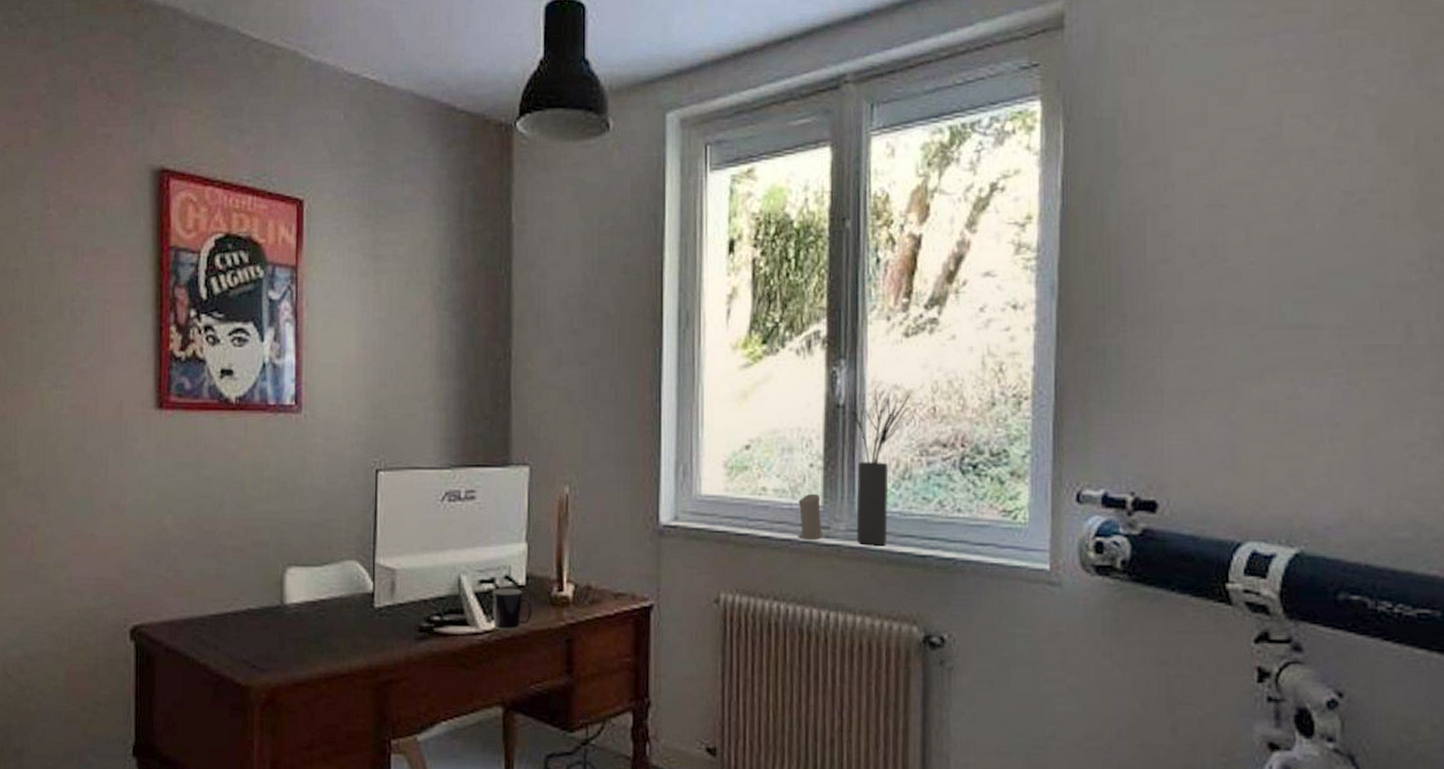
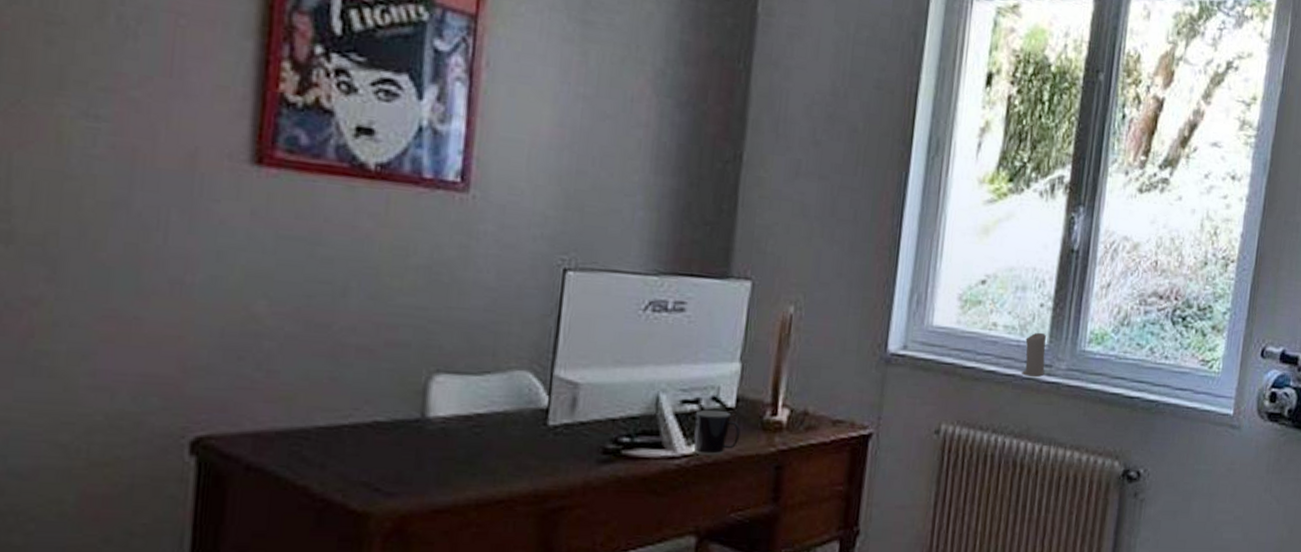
vase: present [852,389,910,547] -> none [1075,238,1137,387]

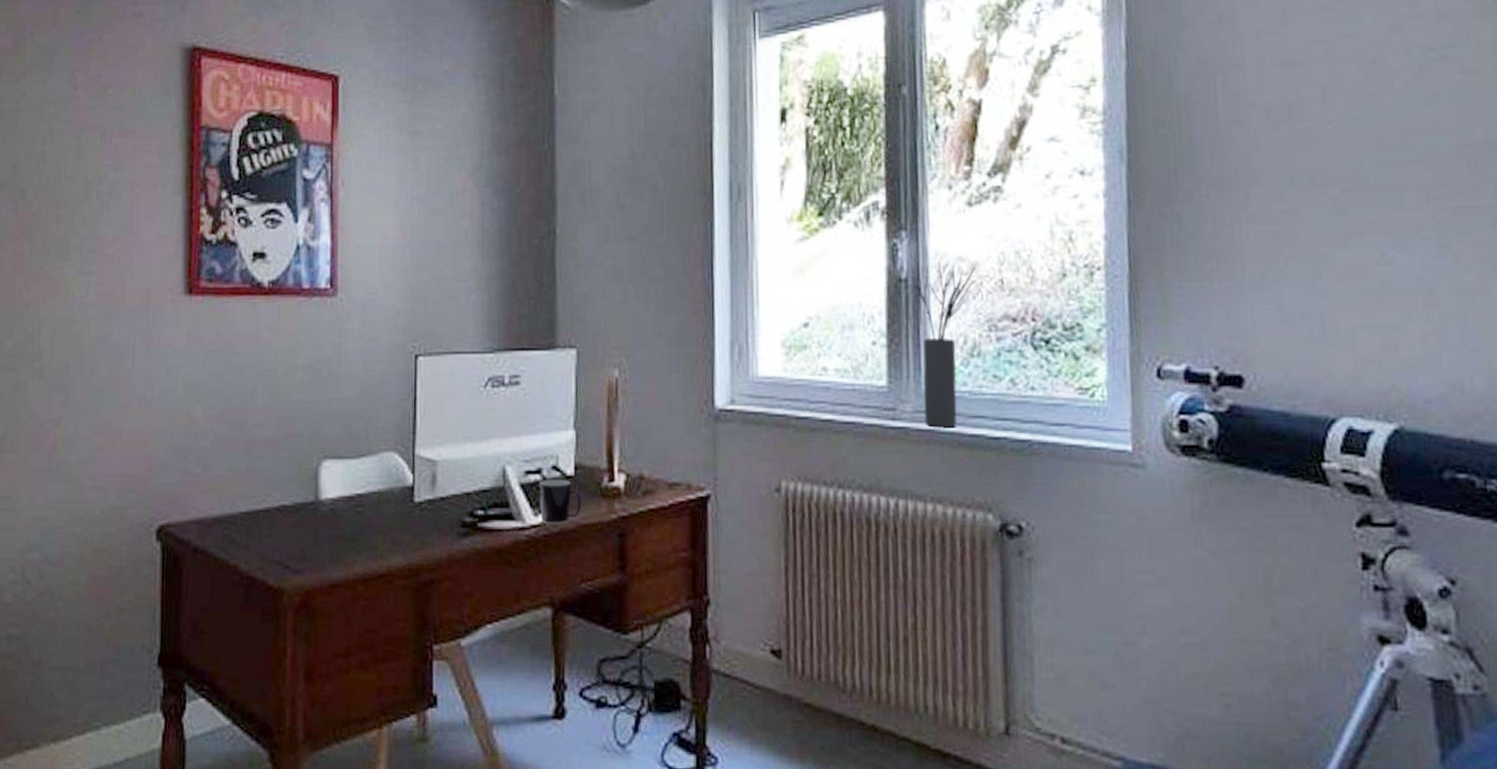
candle: present [1021,332,1046,378] -> none [861,373,888,424]
vase: none [1075,238,1137,387] -> present [915,262,976,429]

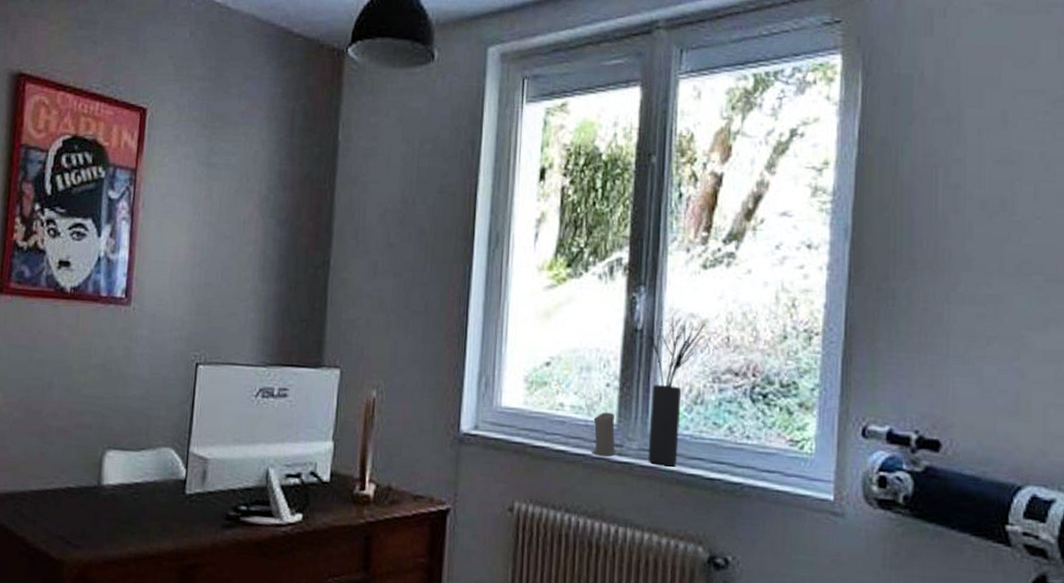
mug: present [538,479,582,526] -> none [296,483,335,526]
candle: none [861,373,888,424] -> present [591,412,616,458]

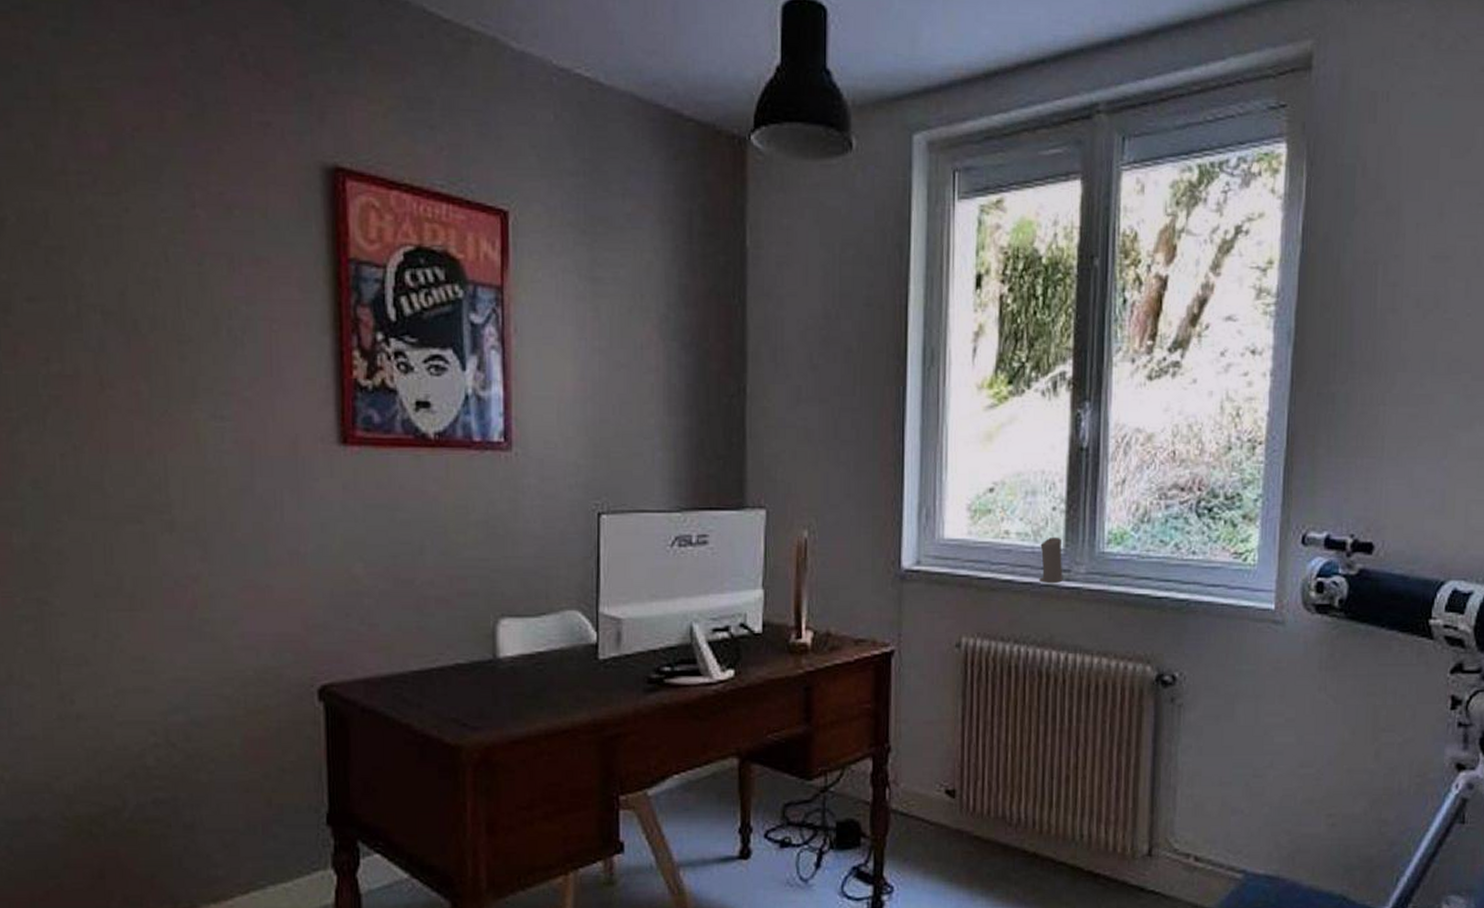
vase: present [648,316,705,468] -> none [1095,432,1151,590]

